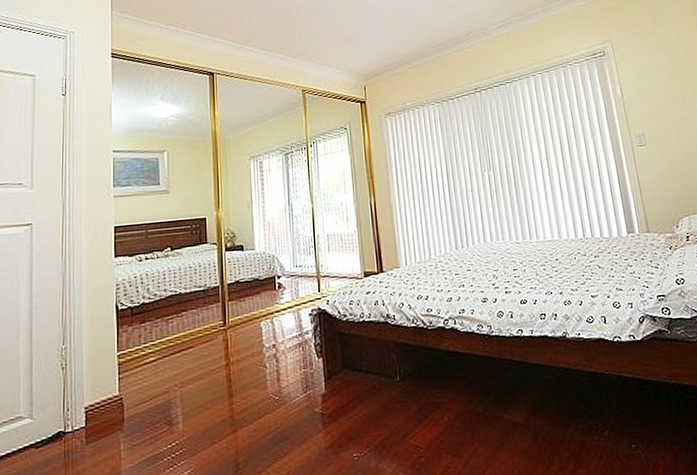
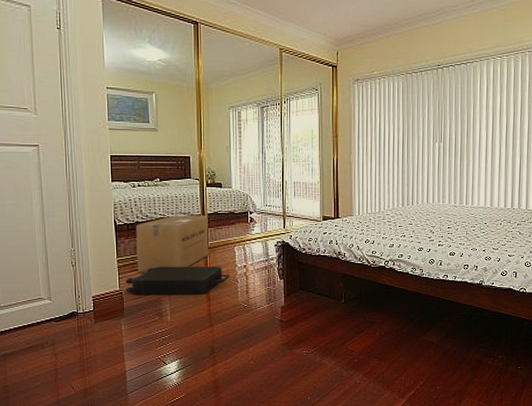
suitcase: none [127,349,257,400] -> present [126,266,230,296]
box: none [141,286,230,370] -> present [136,215,209,274]

